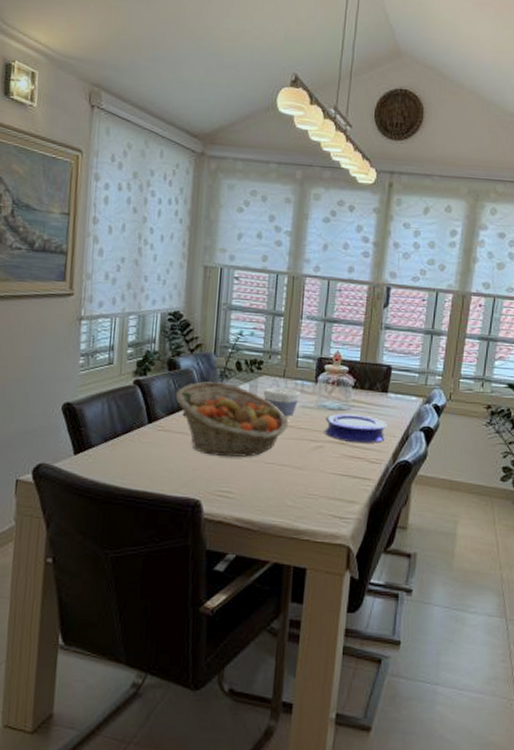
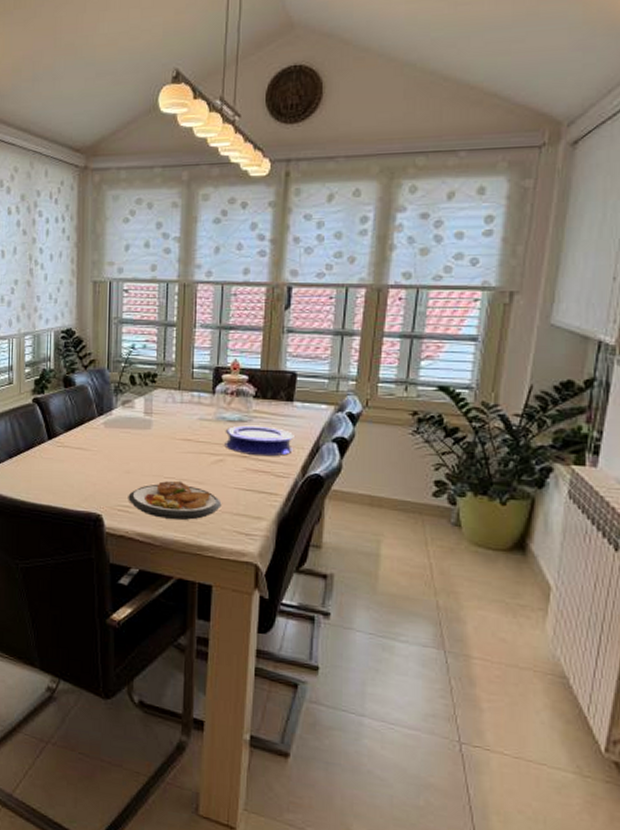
fruit basket: present [175,381,289,458] -> none [72,397,186,472]
plate: none [228,466,319,505] -> present [128,480,222,520]
bowl: present [263,387,300,417] -> none [158,400,197,430]

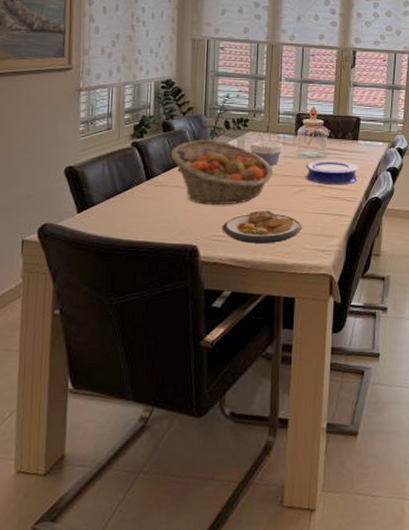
fruit basket: none [72,397,186,472] -> present [170,140,273,206]
bowl: none [158,400,197,430] -> present [249,141,283,167]

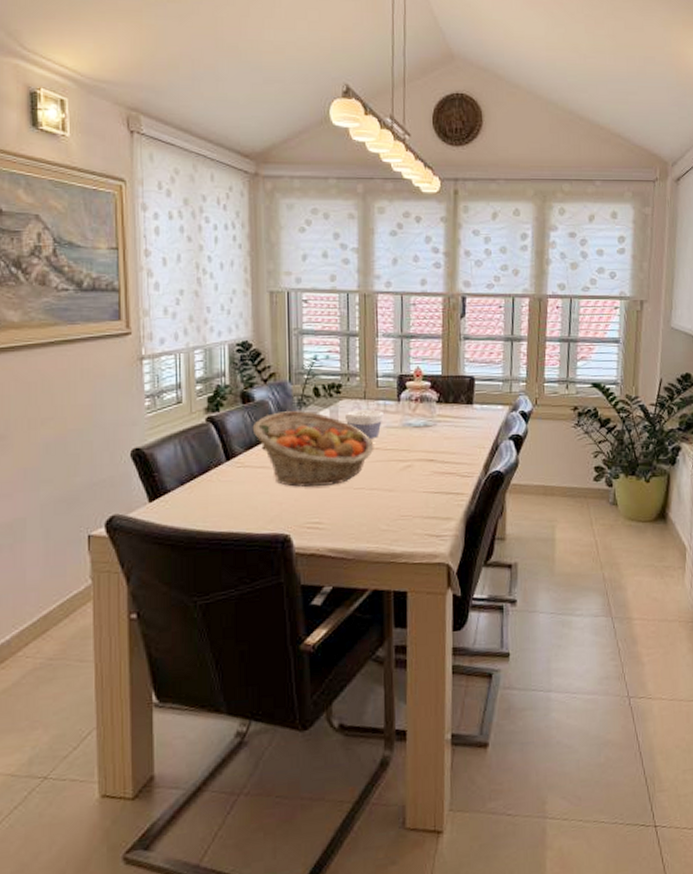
plate: present [222,210,303,244] -> none [317,490,412,531]
plate: present [305,160,359,185] -> none [411,429,476,459]

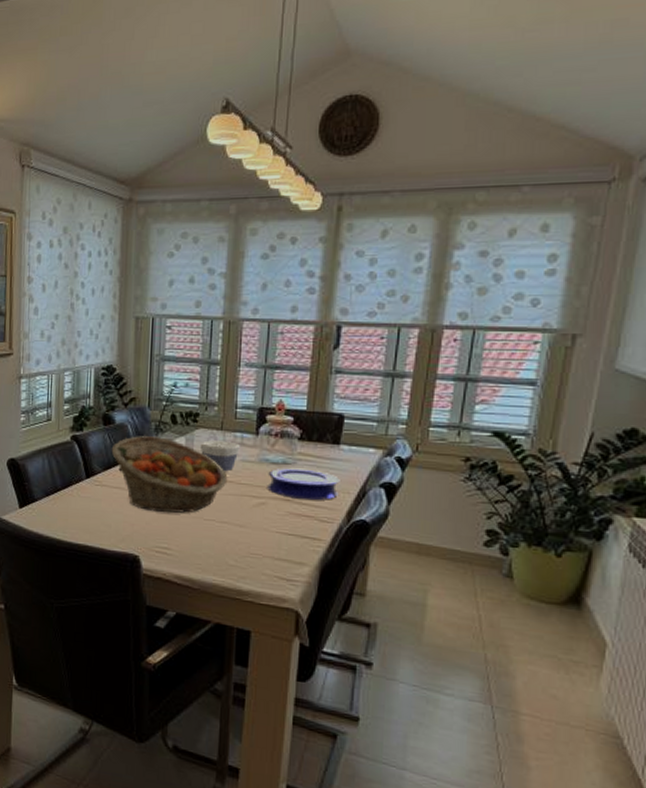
plate: none [411,429,476,459] -> present [267,468,340,501]

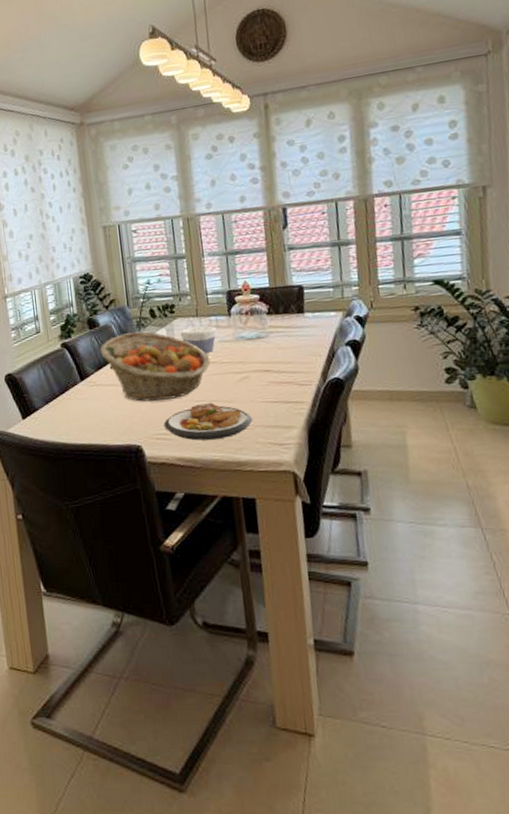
plate: none [166,523,263,564] -> present [163,402,253,441]
plate: present [267,468,340,501] -> none [245,339,311,369]

